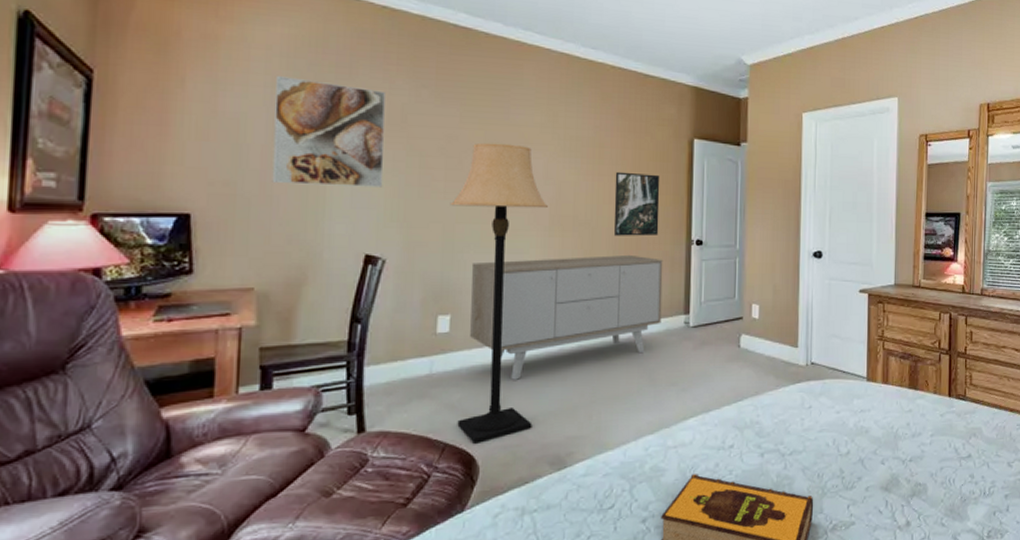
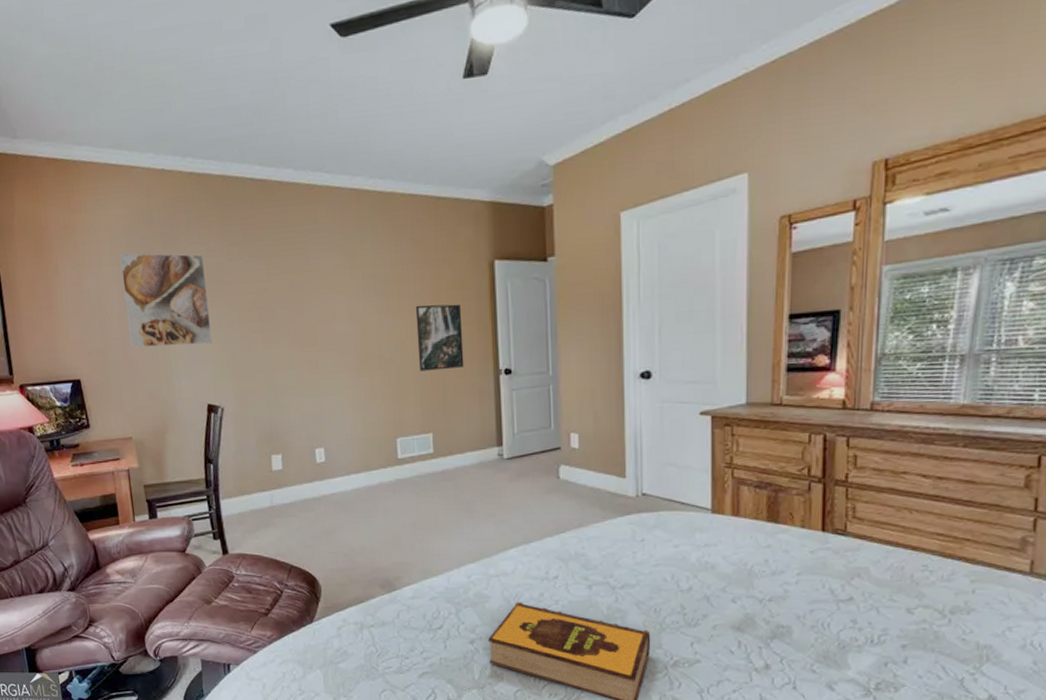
lamp: present [450,142,548,444] -> none [268,289,362,566]
sideboard: present [470,254,663,380] -> none [293,389,474,511]

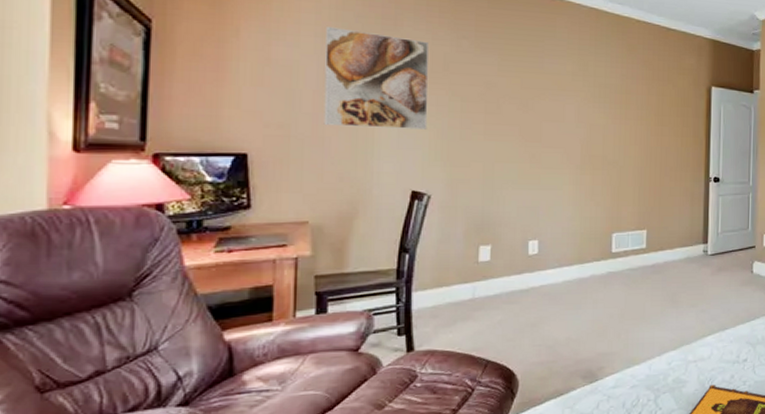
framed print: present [415,304,464,371] -> none [639,116,681,174]

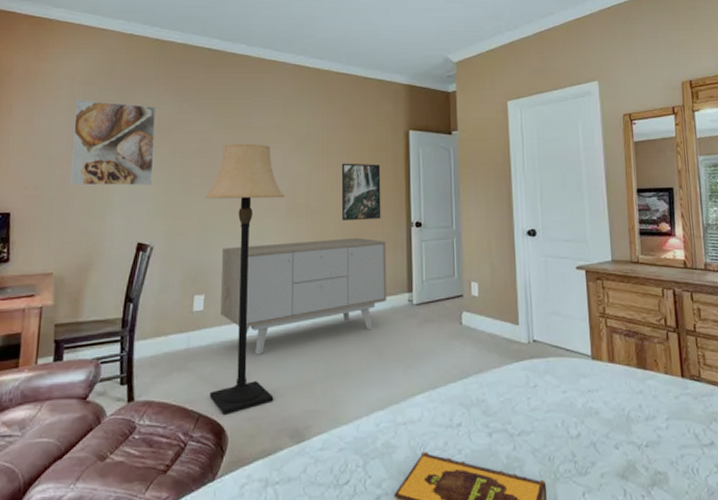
lamp: none [489,89,579,360] -> present [204,143,285,415]
sideboard: none [509,190,684,303] -> present [220,237,387,355]
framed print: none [639,116,681,174] -> present [341,163,381,221]

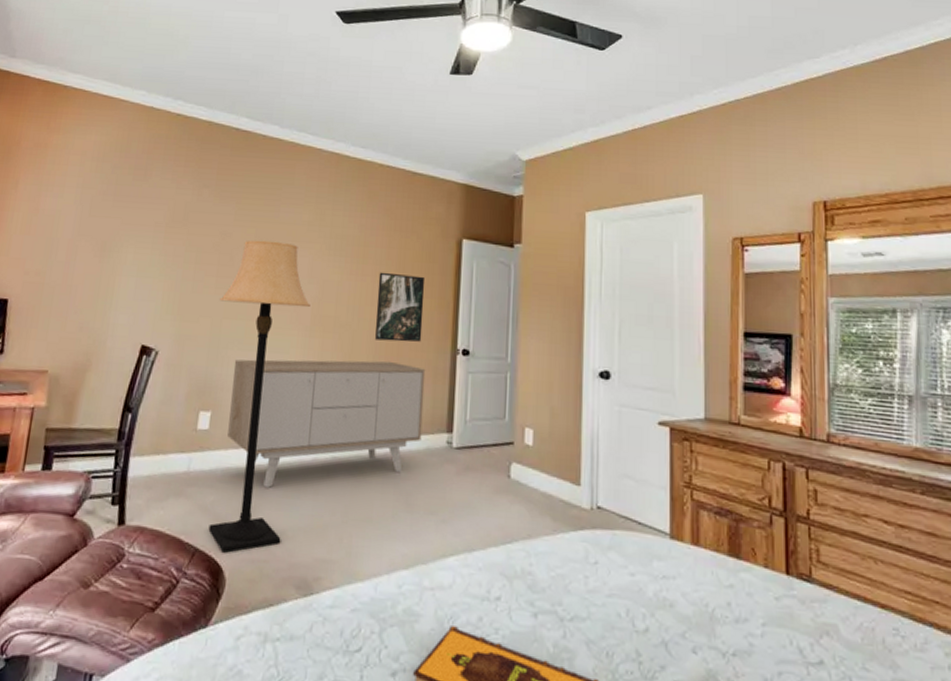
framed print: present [70,100,156,186] -> none [73,178,172,281]

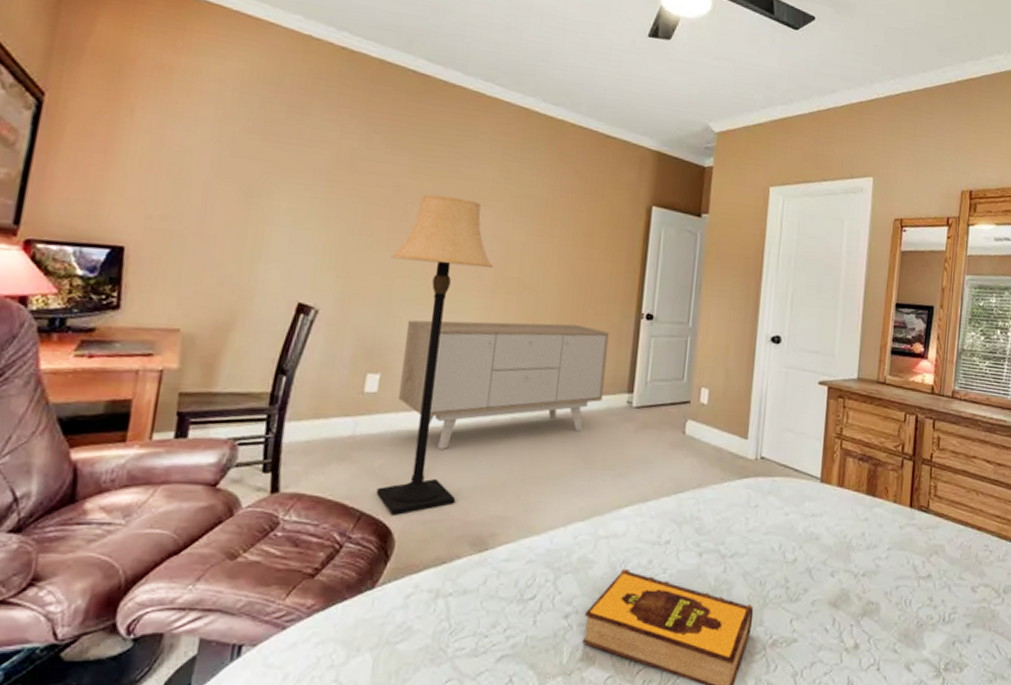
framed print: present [375,272,426,342] -> none [560,235,614,306]

